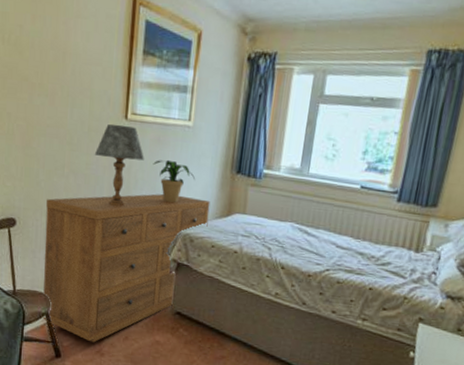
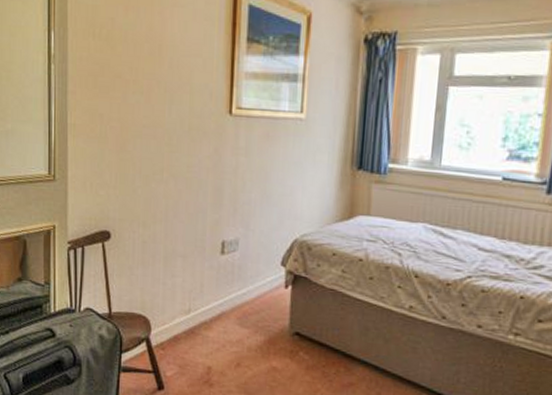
dresser: present [42,194,211,343] -> none [142,196,329,371]
table lamp: present [94,124,144,206] -> none [196,120,252,213]
potted plant: present [153,159,196,203] -> none [262,157,311,207]

